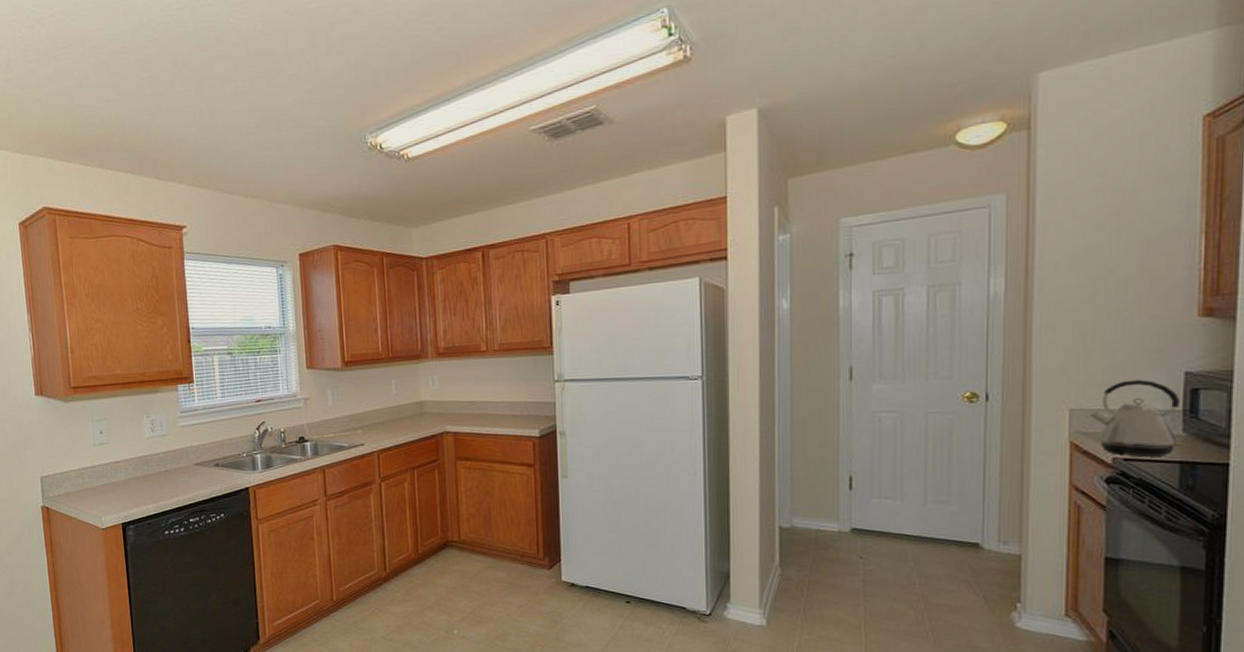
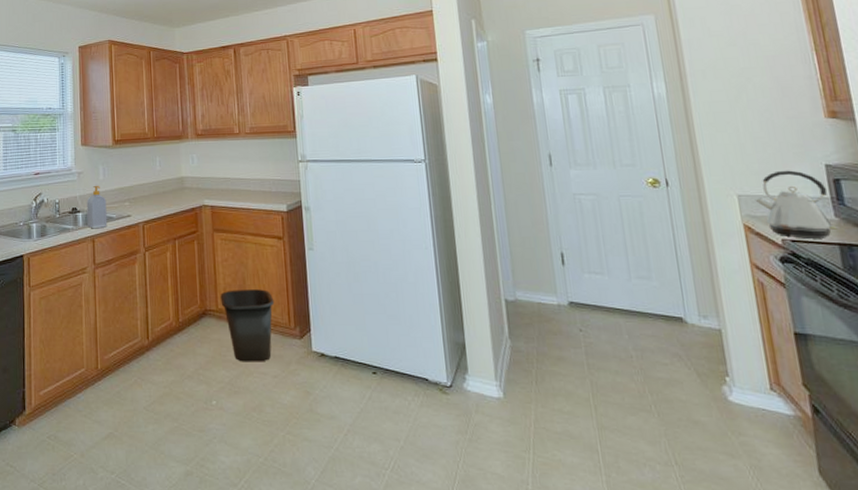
soap bottle: none [315,412,339,459] -> present [86,185,108,229]
waste bin: none [463,519,522,593] -> present [220,289,275,362]

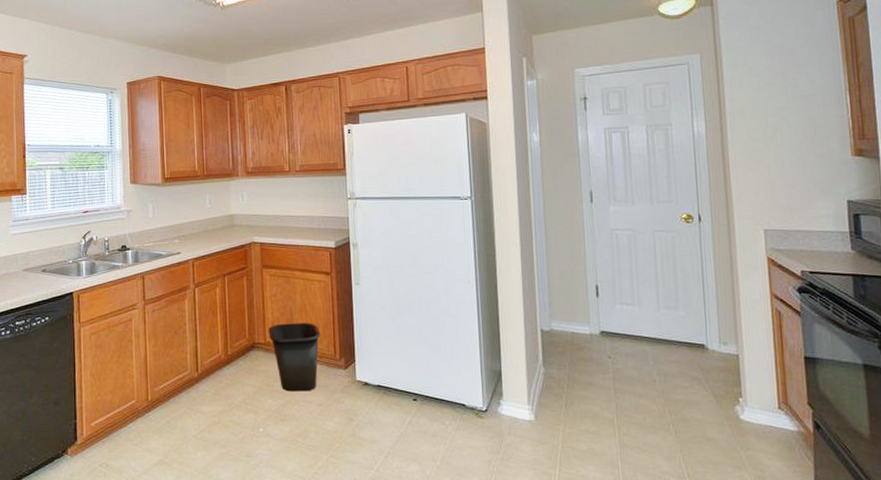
soap bottle: present [86,185,108,229] -> none [136,223,157,266]
kettle: present [754,170,839,239] -> none [779,206,855,270]

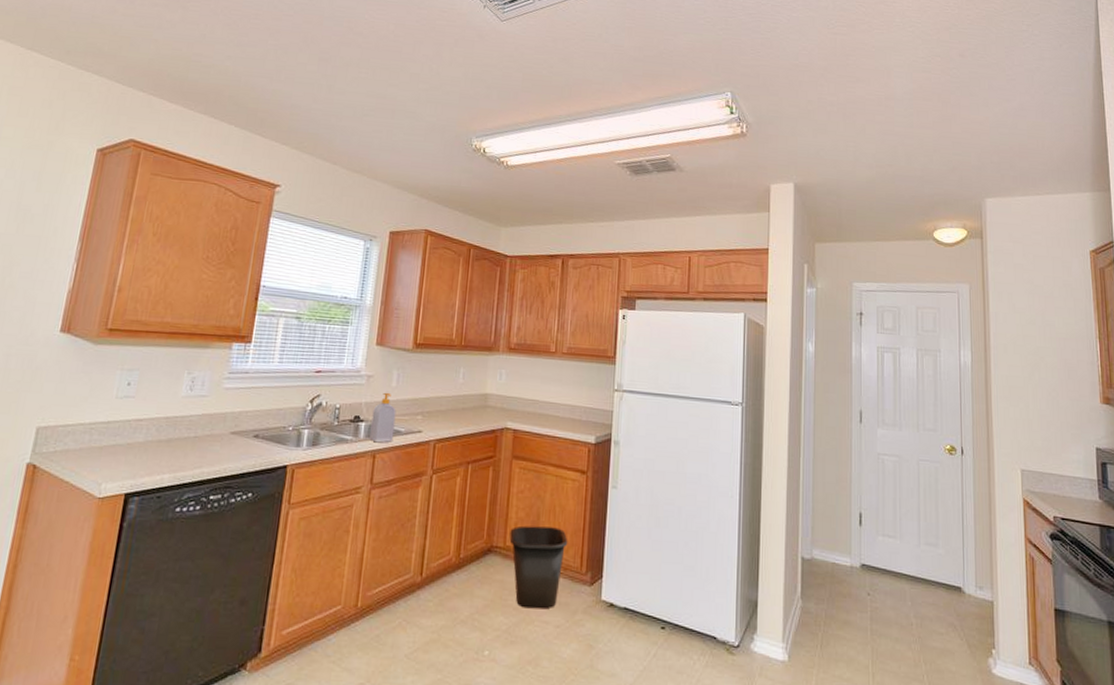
soap bottle: none [136,223,157,266] -> present [369,392,397,443]

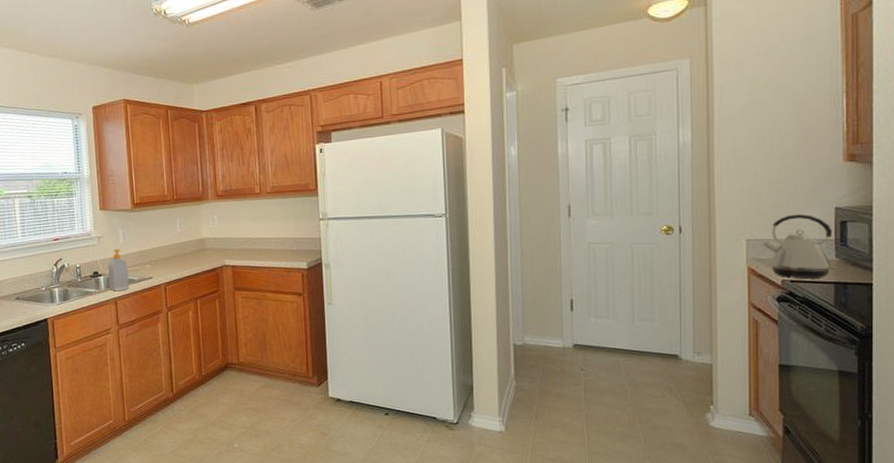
waste bin: present [509,525,568,609] -> none [241,343,294,409]
kettle: none [1035,449,1102,519] -> present [762,214,838,279]

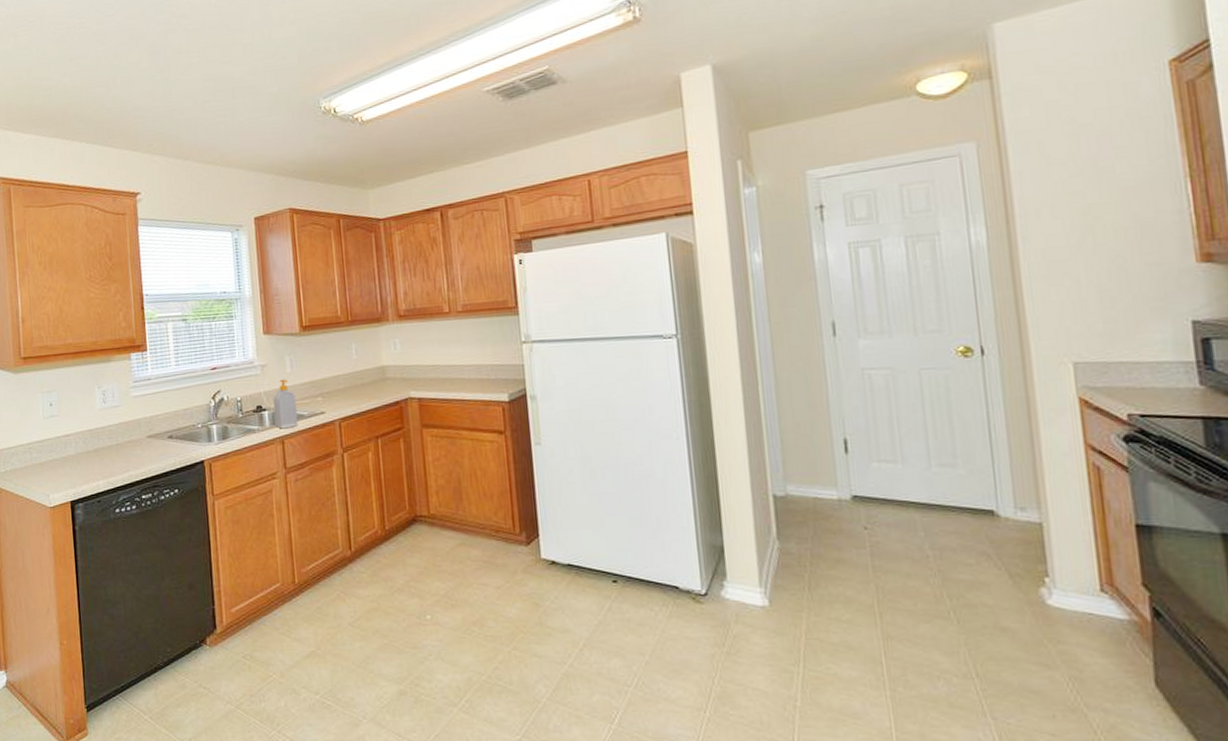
kettle: present [762,214,838,279] -> none [1095,329,1205,413]

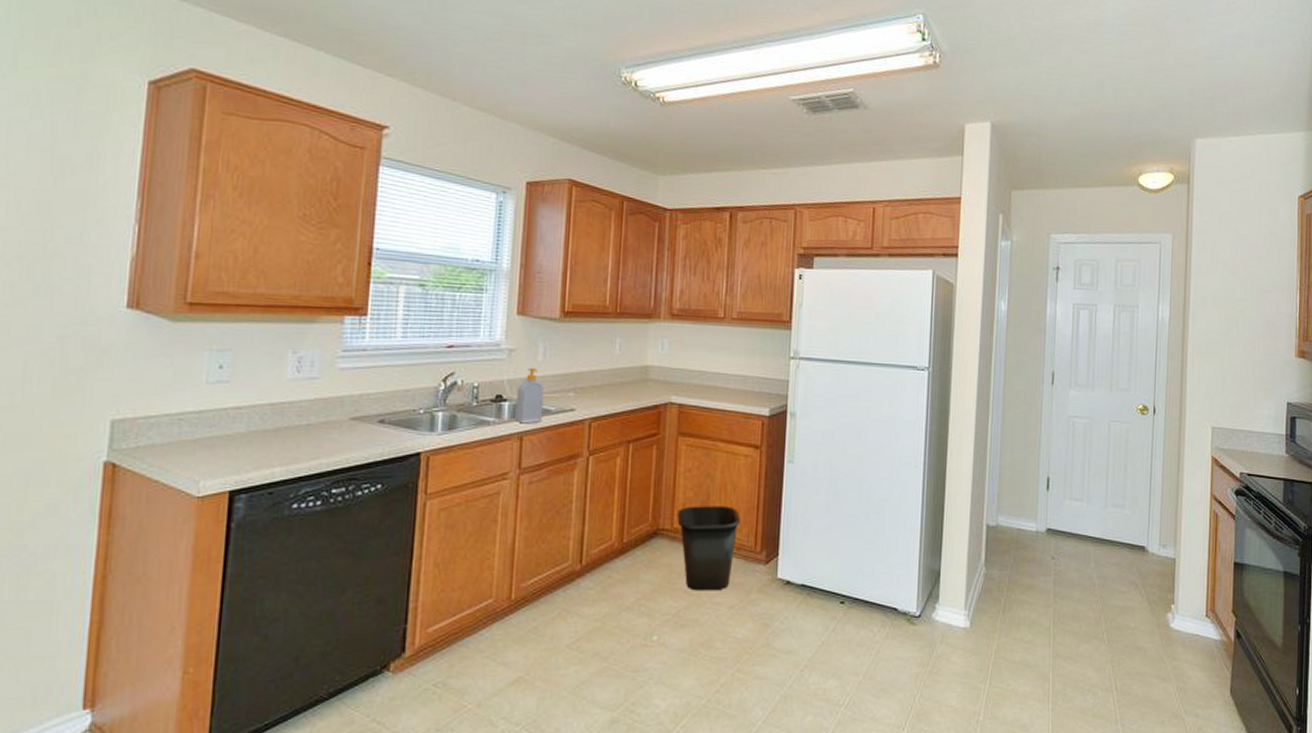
waste bin: none [432,491,496,573] -> present [677,506,741,591]

